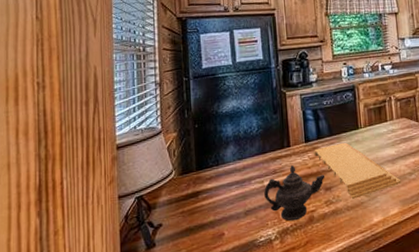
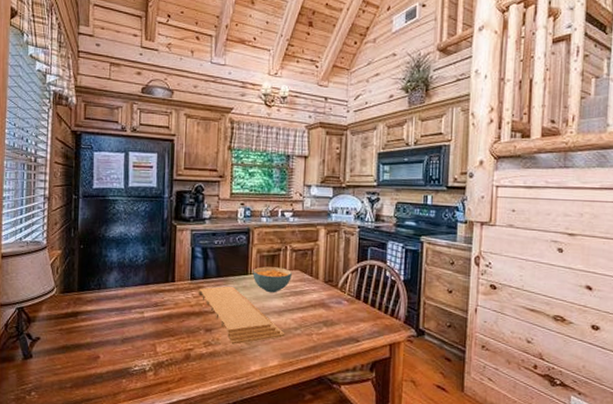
teapot: present [264,165,325,222] -> none [143,301,207,356]
cereal bowl: none [362,117,399,144] -> present [252,266,292,293]

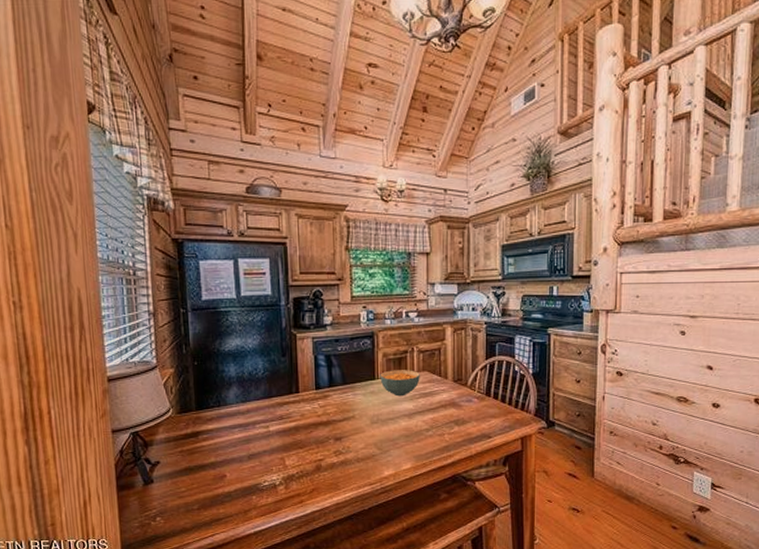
cutting board: present [197,286,285,345] -> none [323,392,417,451]

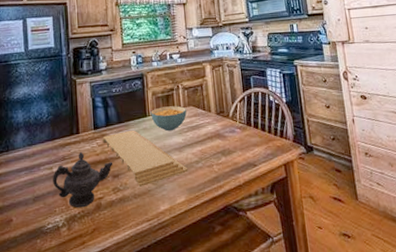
teapot: none [269,412,336,468] -> present [53,152,113,209]
cutting board: none [323,392,417,451] -> present [101,130,188,187]

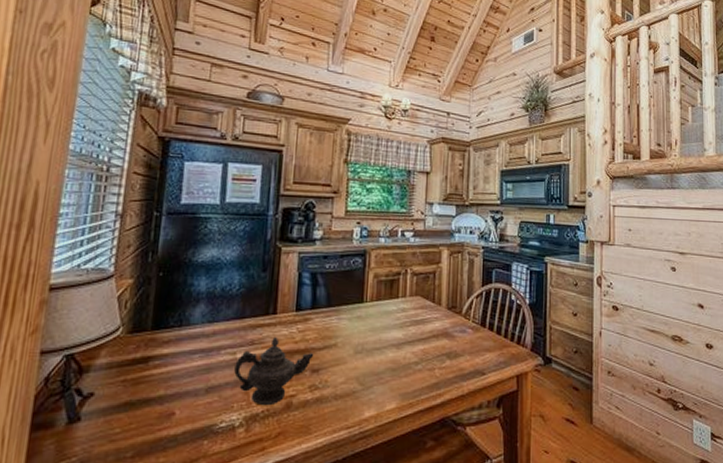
cutting board: present [101,130,188,187] -> none [303,316,404,386]
cereal bowl: present [150,106,187,131] -> none [368,293,412,323]

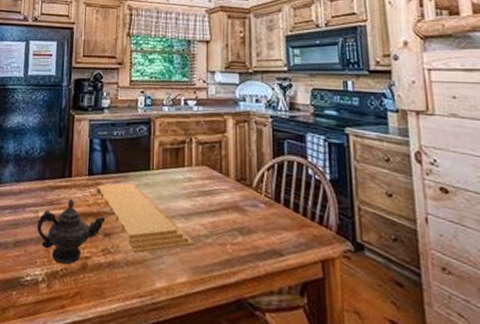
cutting board: none [303,316,404,386] -> present [95,183,194,254]

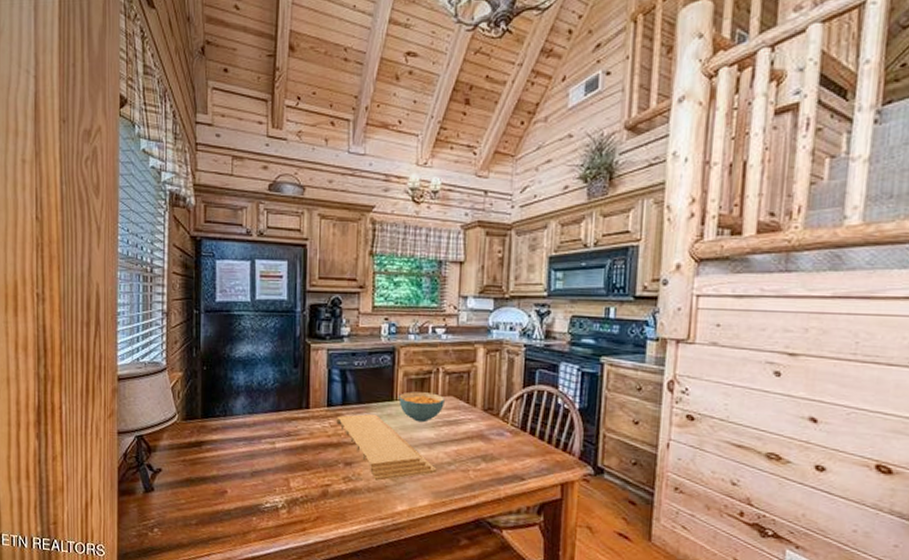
teapot: present [37,199,106,265] -> none [274,430,347,492]
cereal bowl: none [155,161,198,193] -> present [399,391,445,423]

